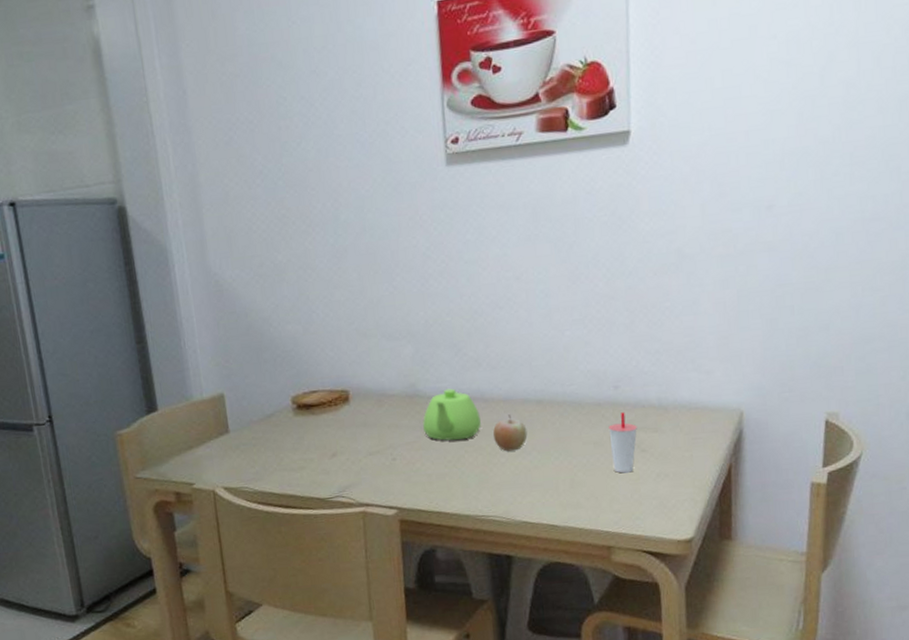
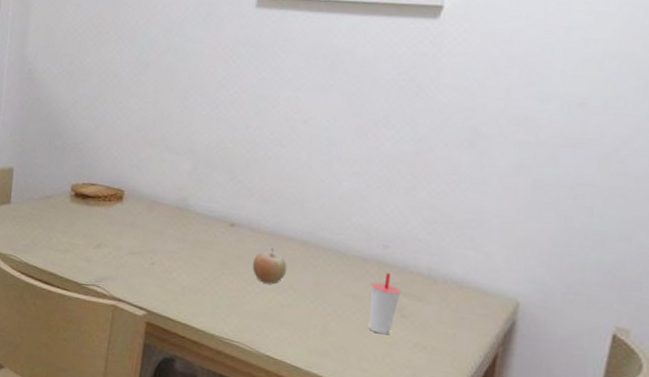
teapot: present [423,388,481,441] -> none [186,209,243,262]

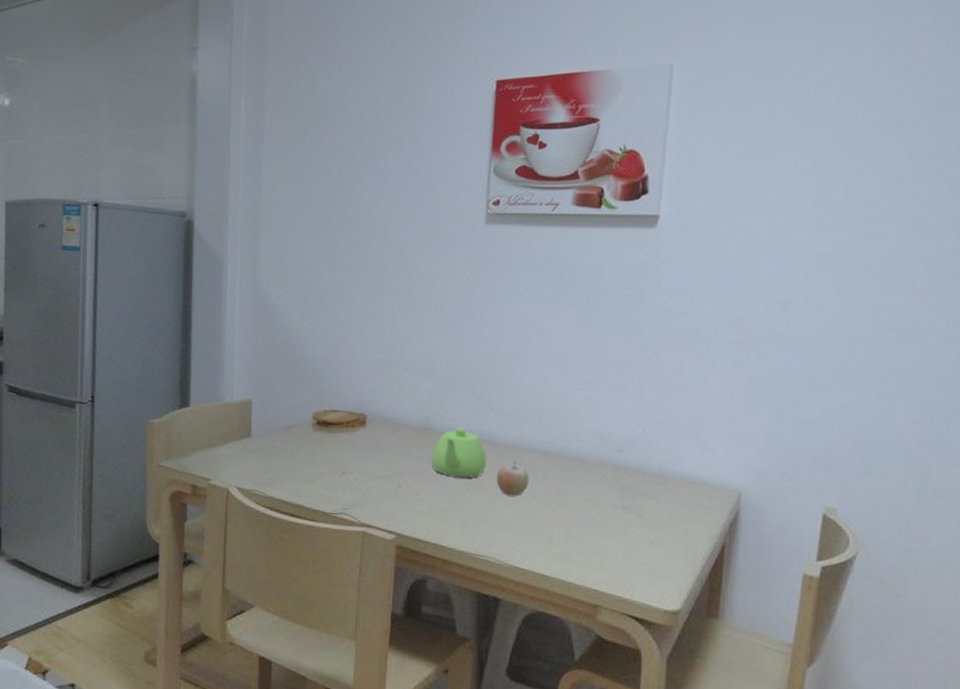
teapot: none [186,209,243,262] -> present [431,427,486,478]
cup: present [369,273,401,335] -> none [608,475,636,535]

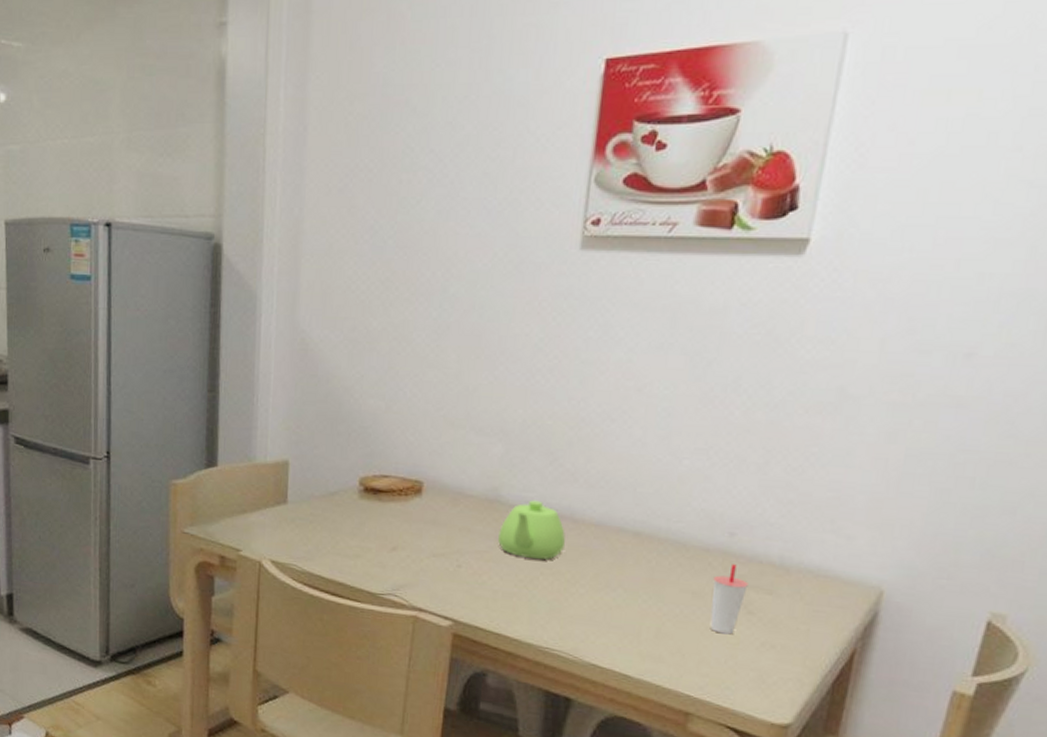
fruit: present [497,460,529,497] -> none [576,541,617,584]
cup: none [608,475,636,535] -> present [710,564,748,635]

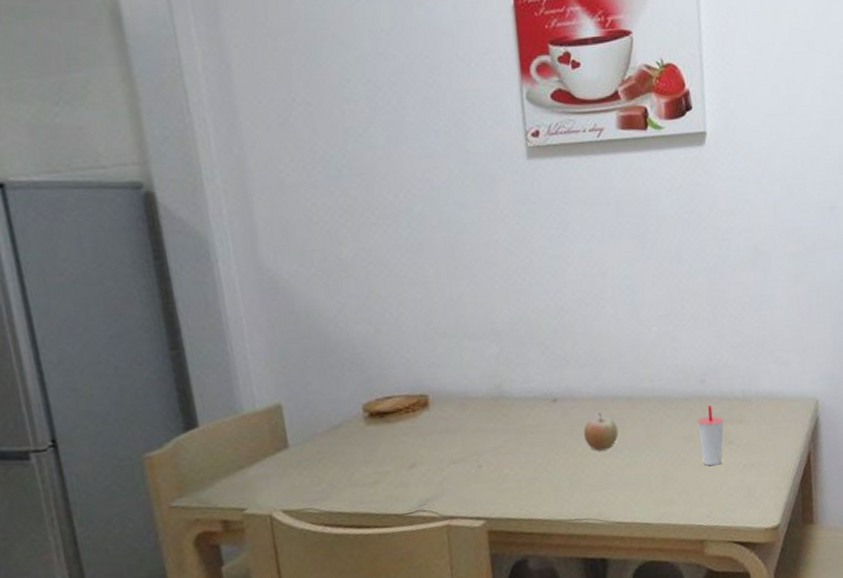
teapot: present [498,500,565,560] -> none [510,388,571,444]
fruit: none [576,541,617,584] -> present [584,412,619,451]

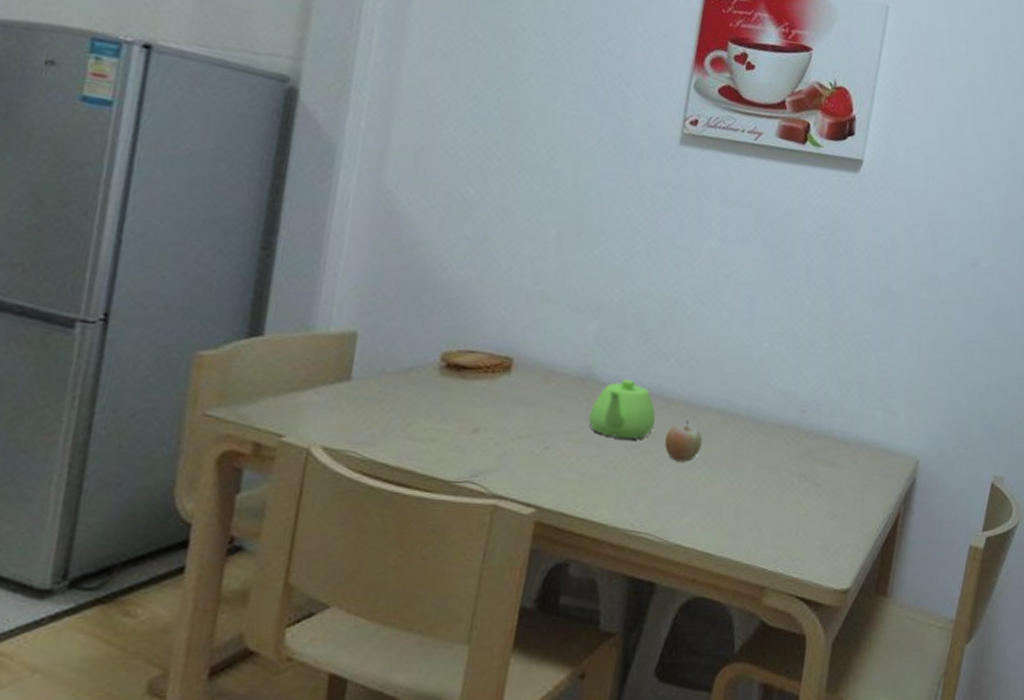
teapot: none [510,388,571,444] -> present [589,378,656,440]
cup: present [696,405,724,466] -> none [783,439,816,507]

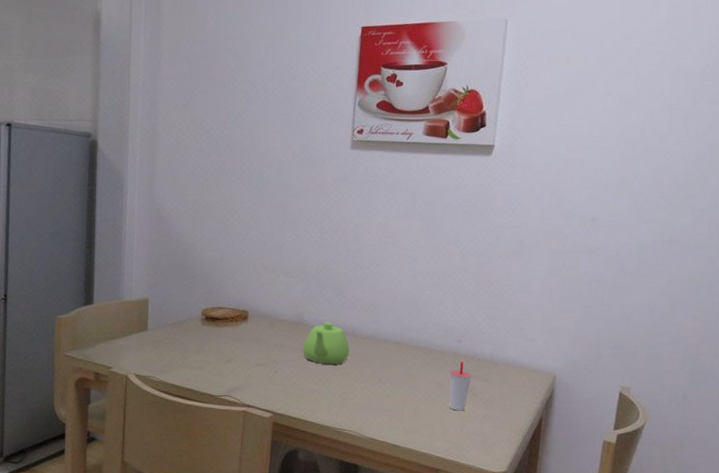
fruit: present [665,420,703,462] -> none [358,350,385,380]
cup: none [783,439,816,507] -> present [449,362,472,411]

